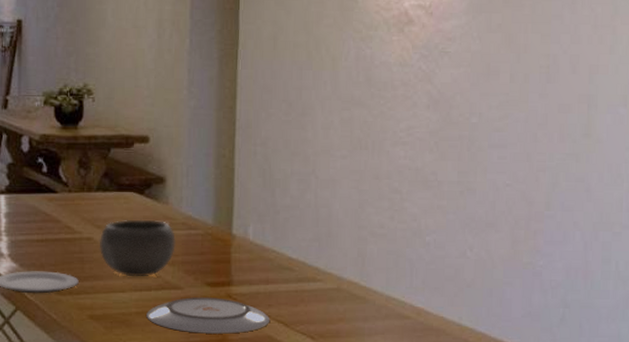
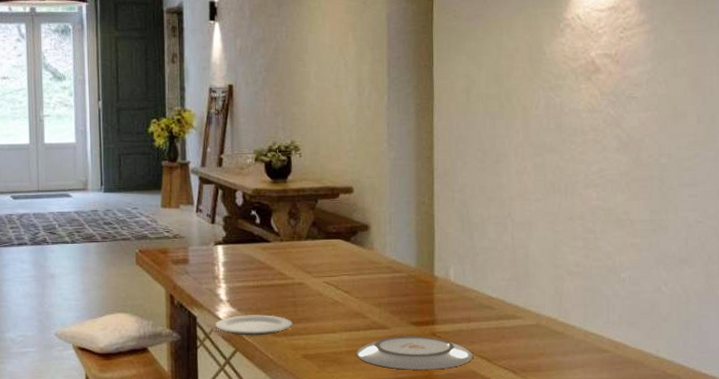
bowl: present [99,219,176,277] -> none [309,264,381,319]

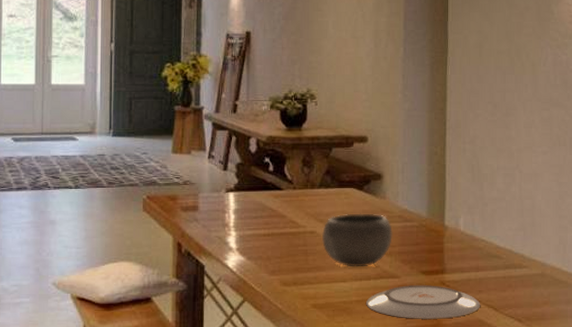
plate: present [215,315,293,336] -> none [224,263,303,285]
bowl: none [309,264,381,319] -> present [321,213,393,267]

